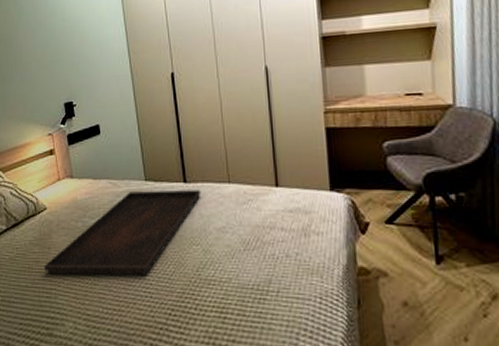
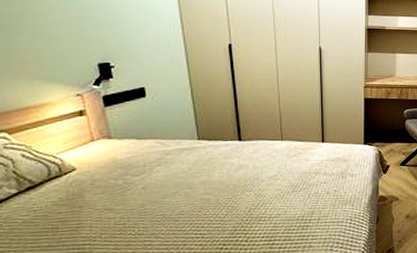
serving tray: present [43,190,201,275] -> none [73,146,256,232]

